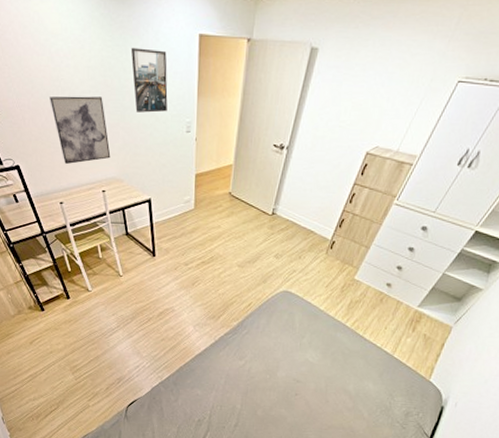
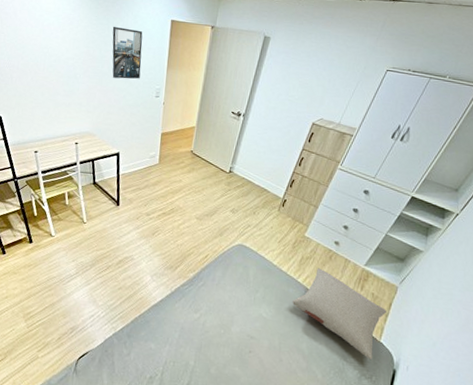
wall art: present [50,96,111,165] -> none [37,61,86,118]
pillow: none [340,311,438,398] -> present [292,268,387,360]

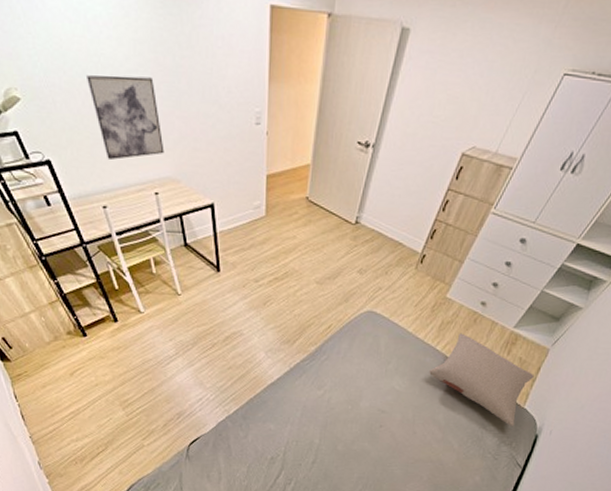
wall art: none [37,61,86,118] -> present [87,75,164,161]
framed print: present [112,27,143,79] -> none [187,18,233,100]

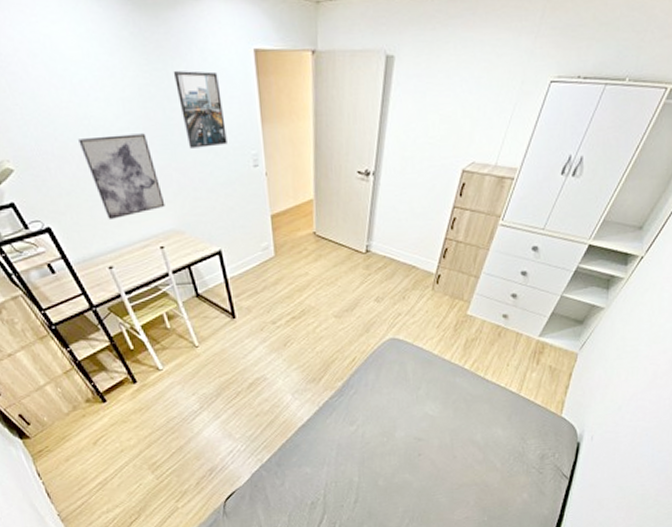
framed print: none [187,18,233,100] -> present [173,71,227,148]
pillow: present [429,333,534,426] -> none [461,349,567,437]

